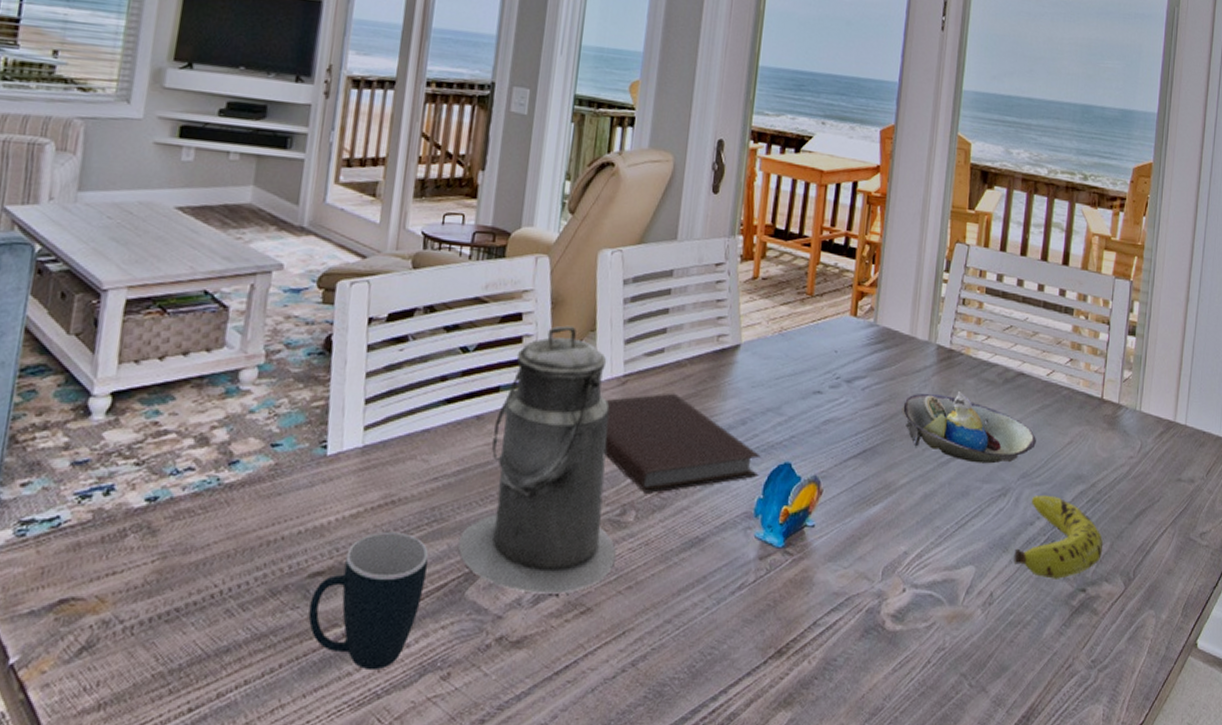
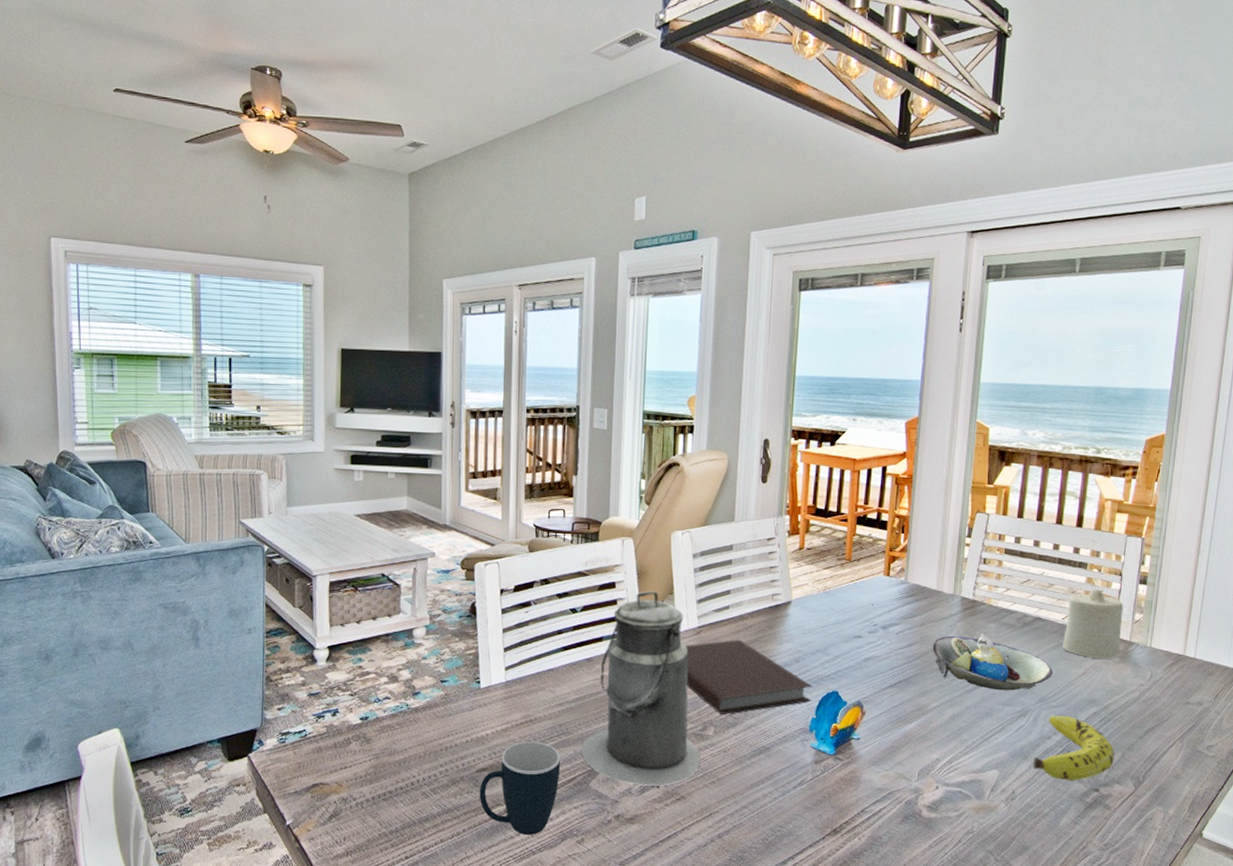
candle: none [1047,339,1112,426] -> present [1063,589,1124,659]

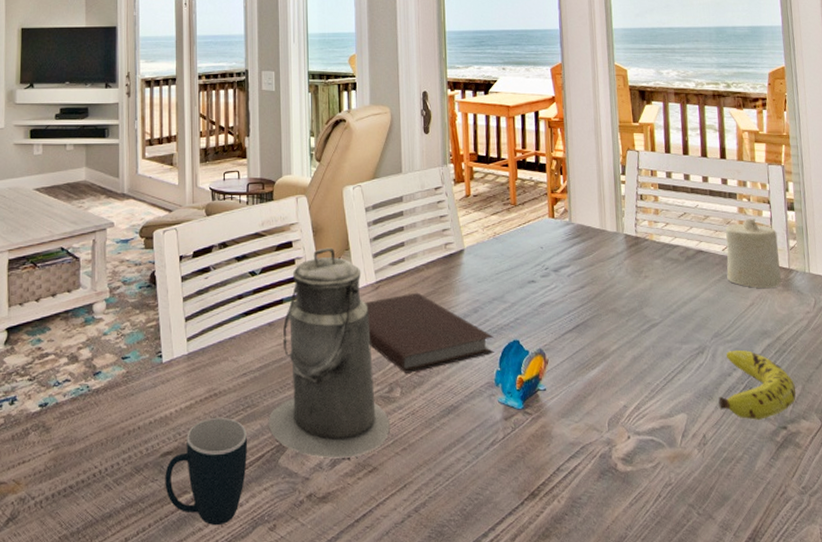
decorative bowl: present [931,633,1053,691] -> none [603,269,722,328]

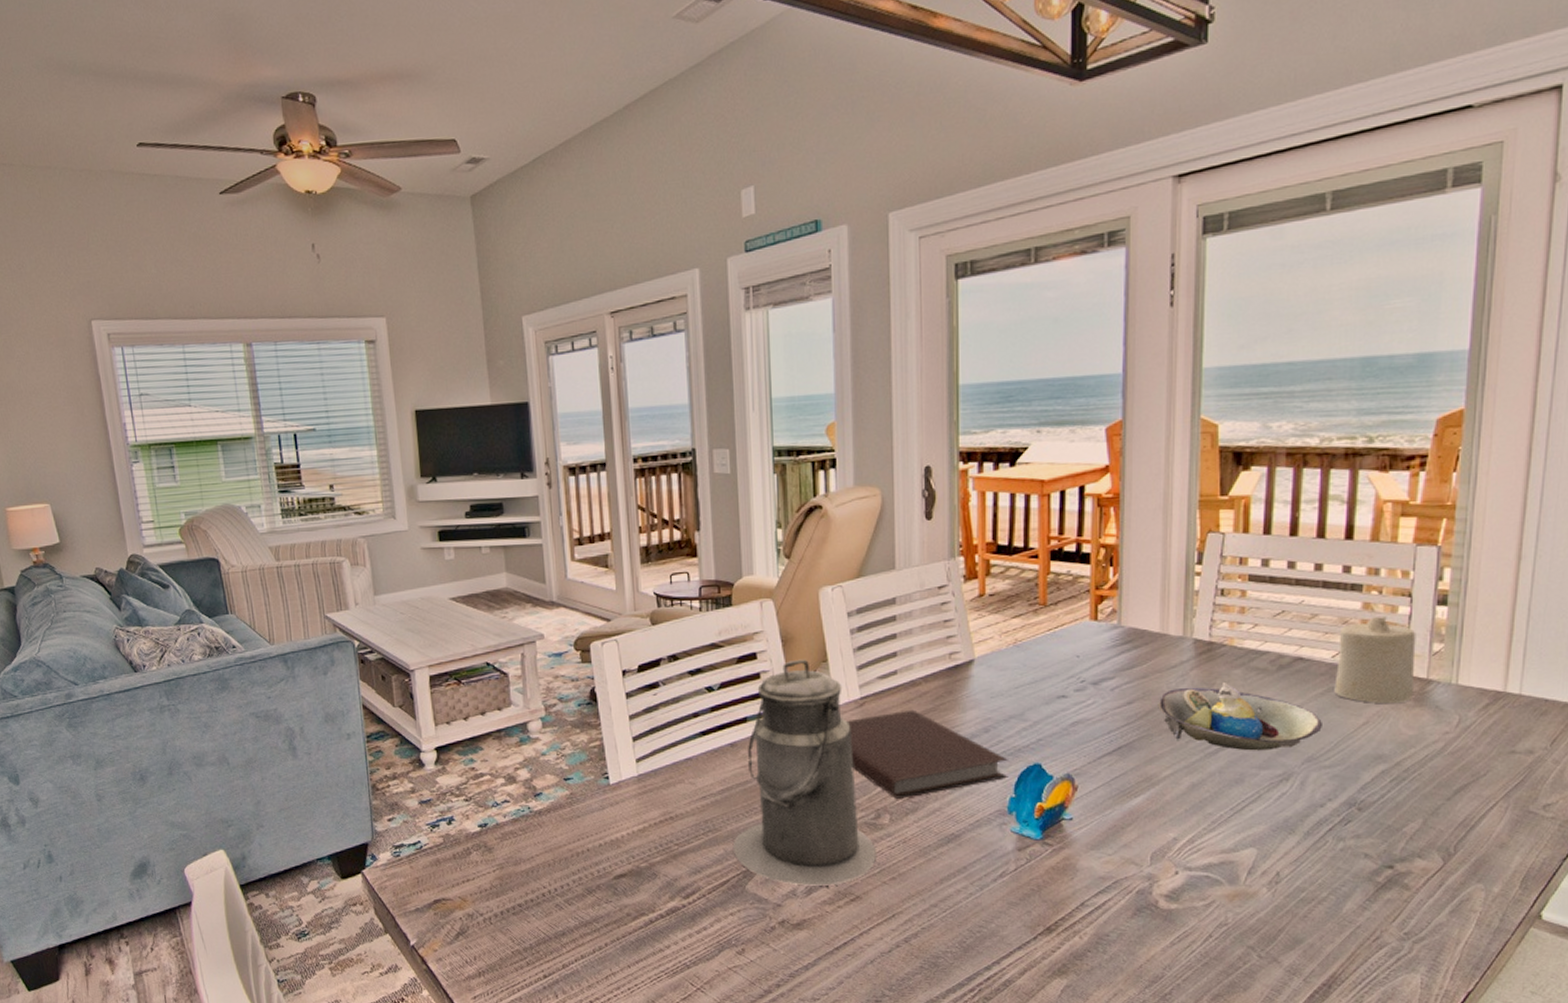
mug: present [165,417,247,526] -> none [619,841,710,948]
decorative bowl: none [603,269,722,328] -> present [1158,681,1322,751]
fruit: present [718,349,796,420] -> none [1302,776,1414,857]

